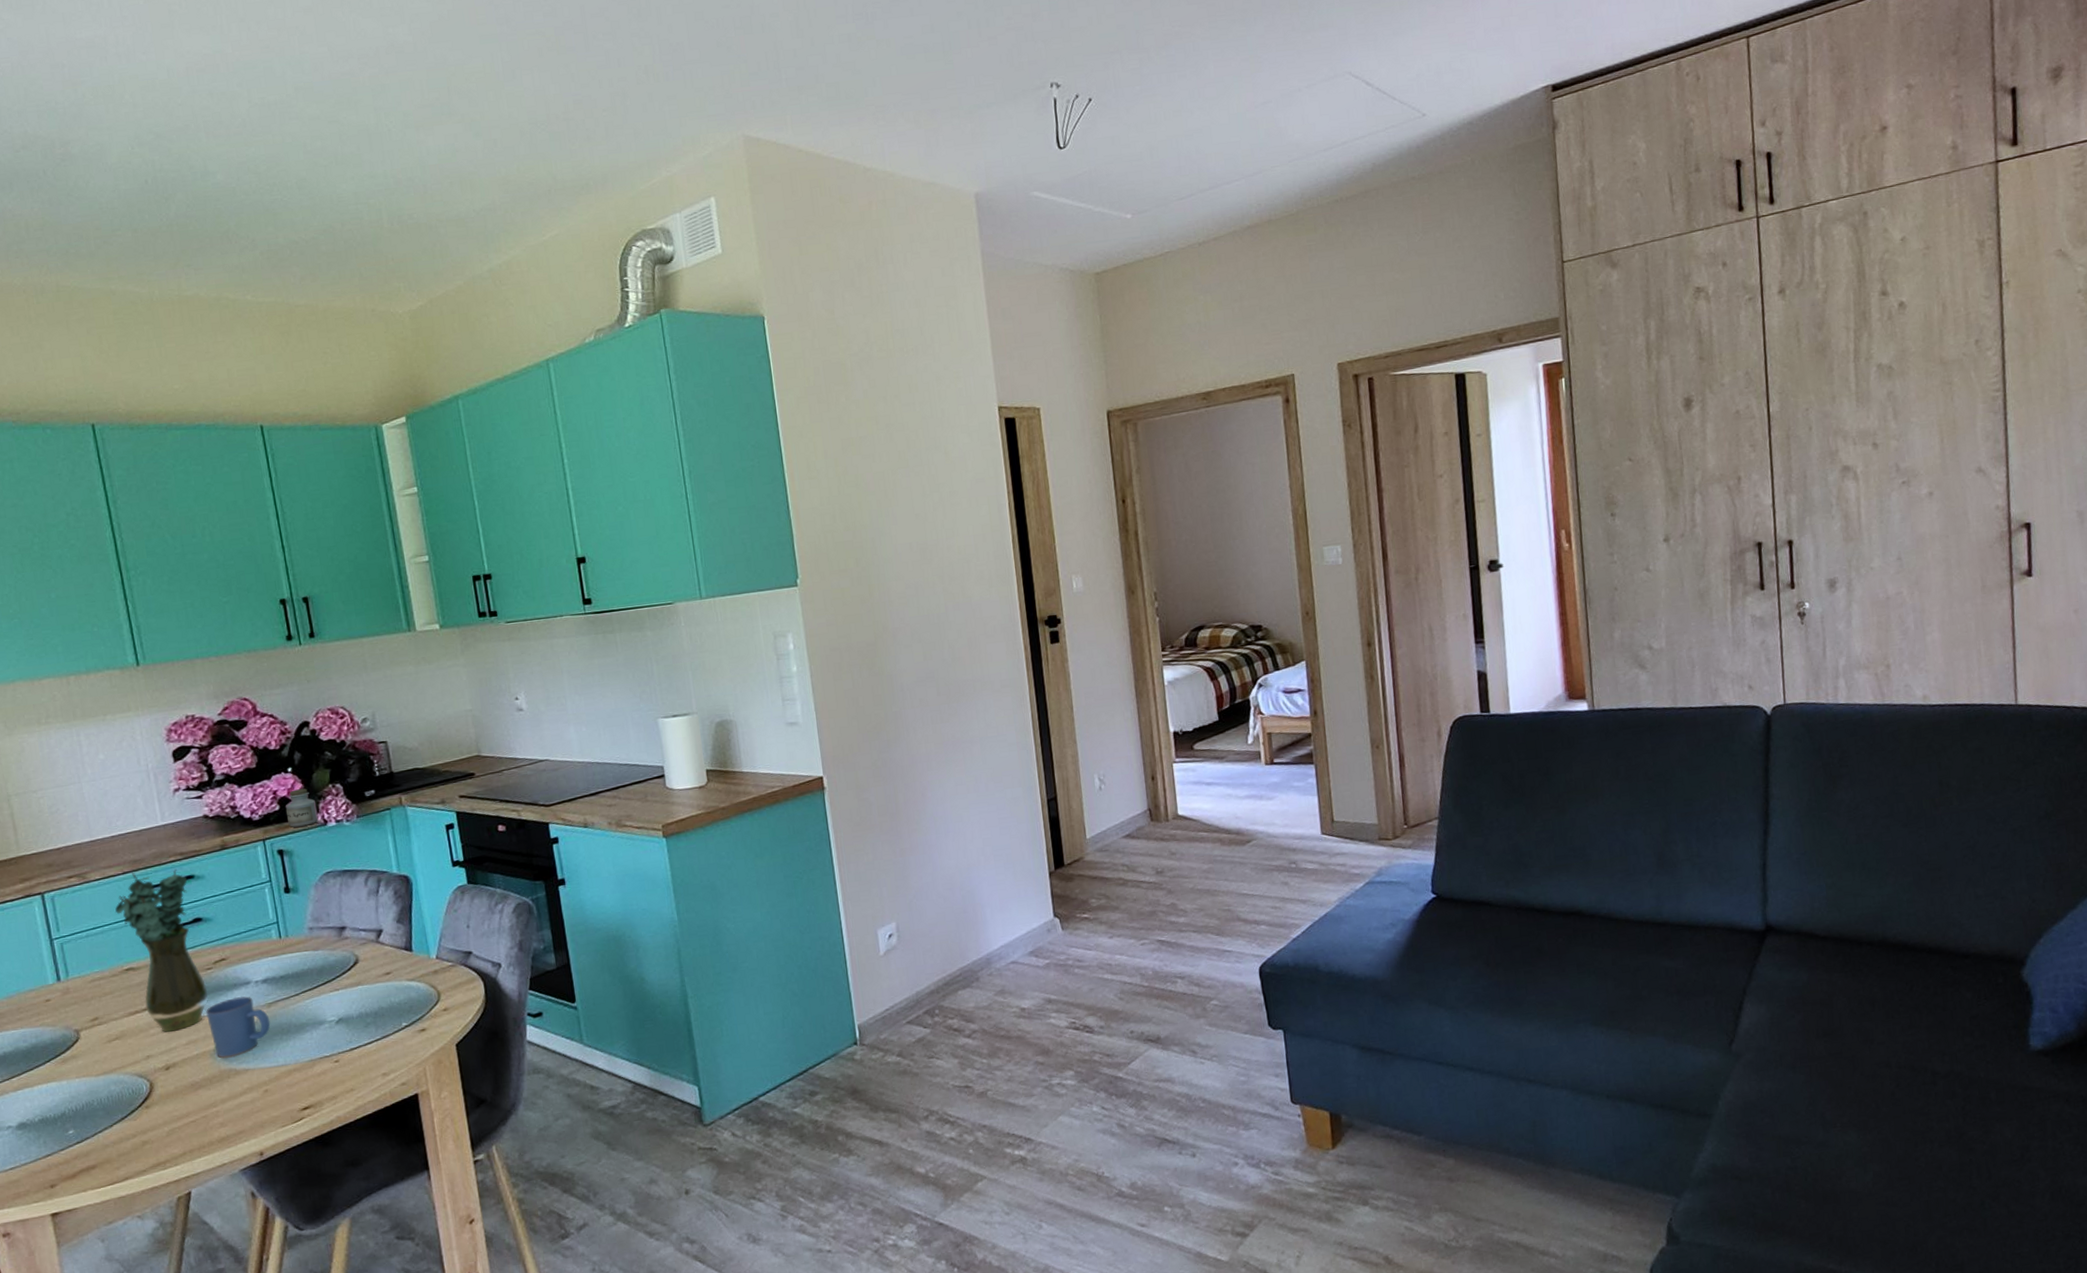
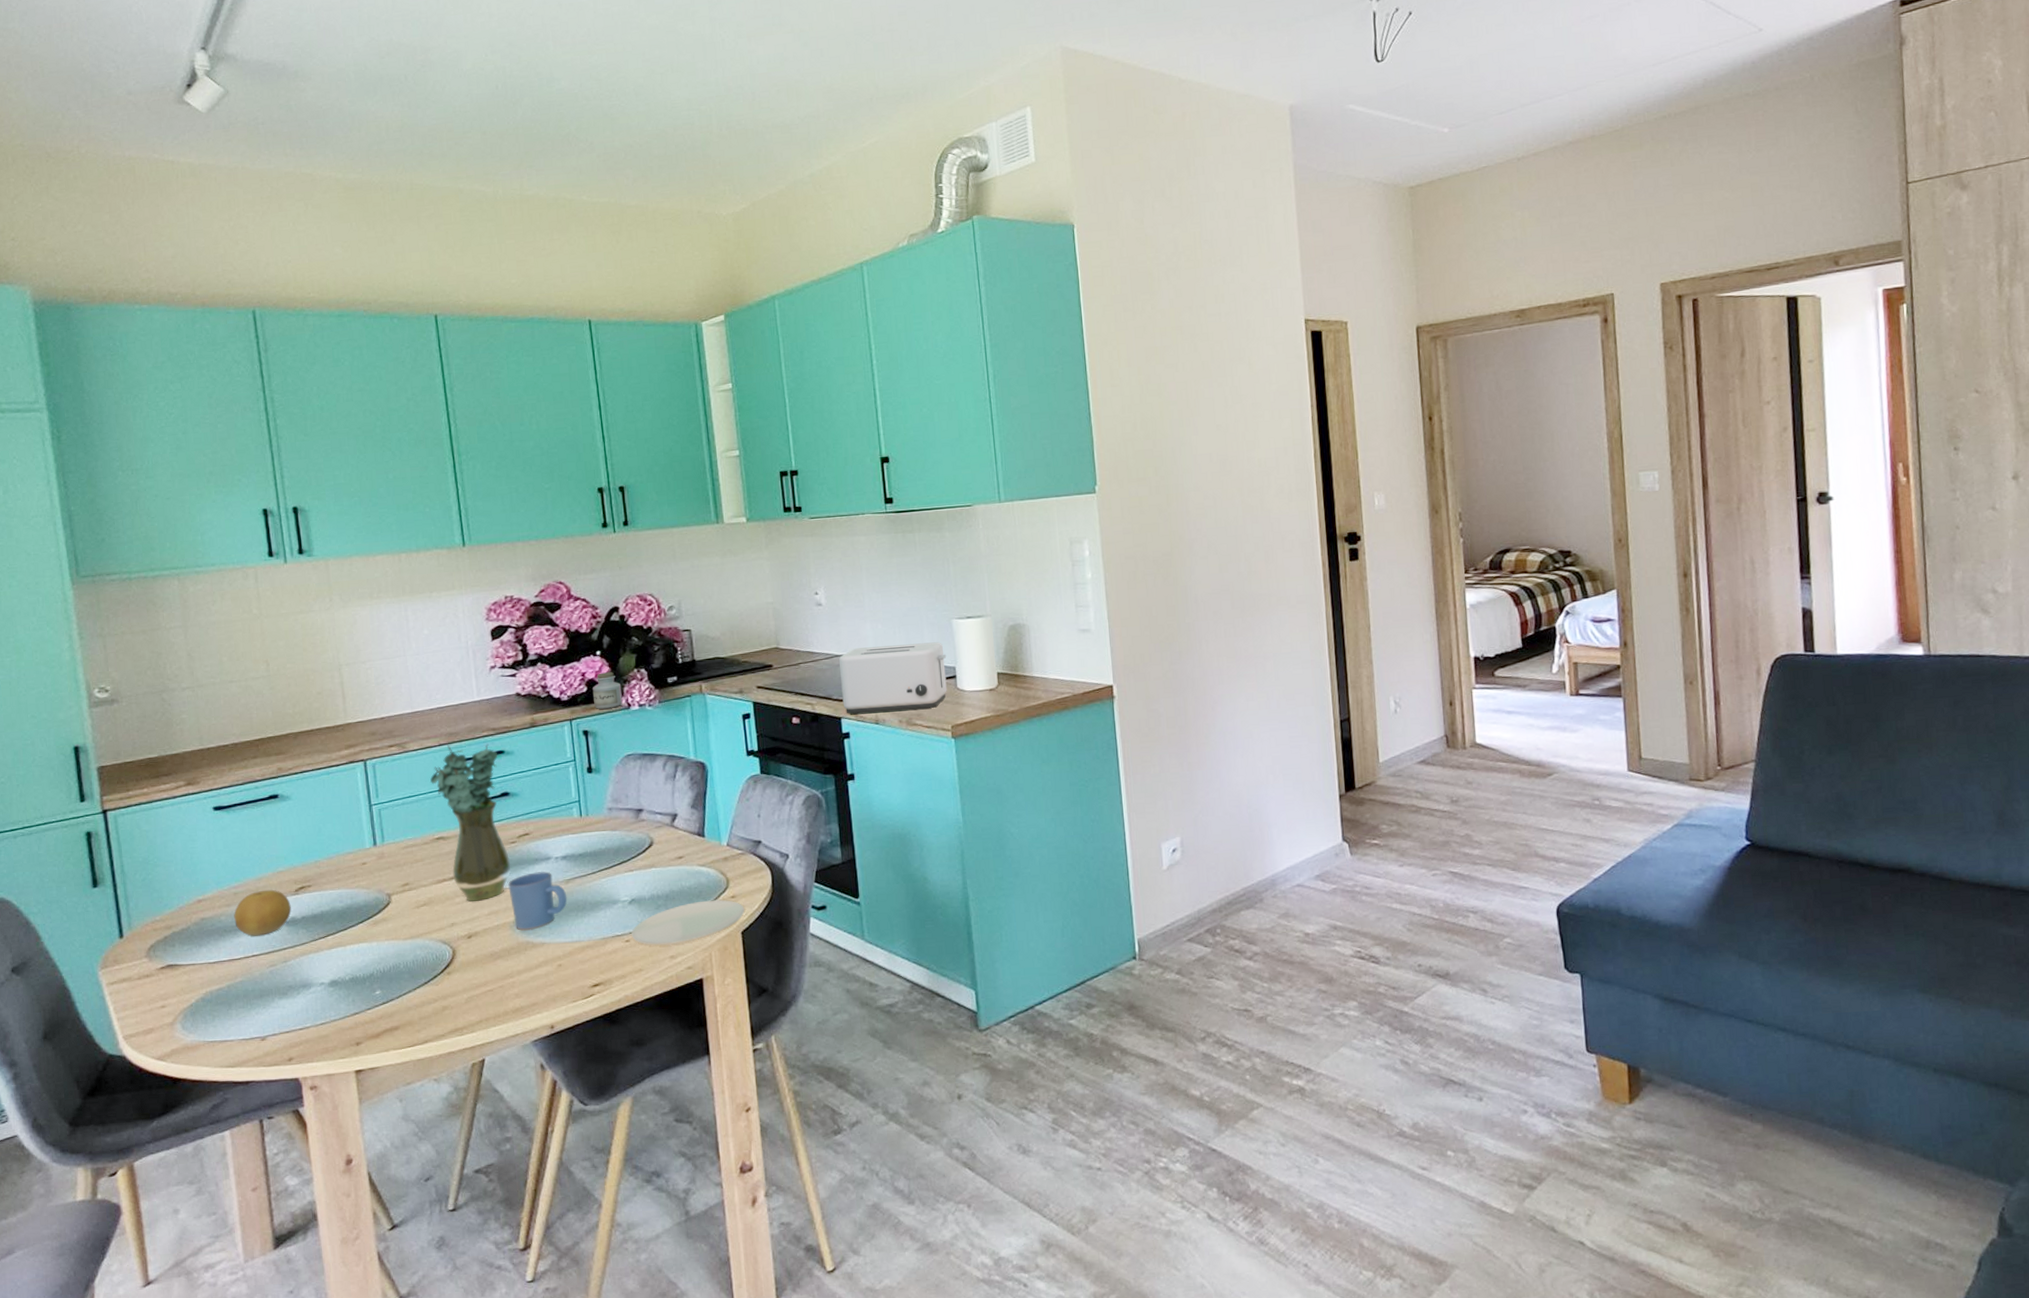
plate: none [340,1013,458,1065] -> present [631,899,745,946]
toaster: none [543,742,656,819] -> present [838,642,947,715]

